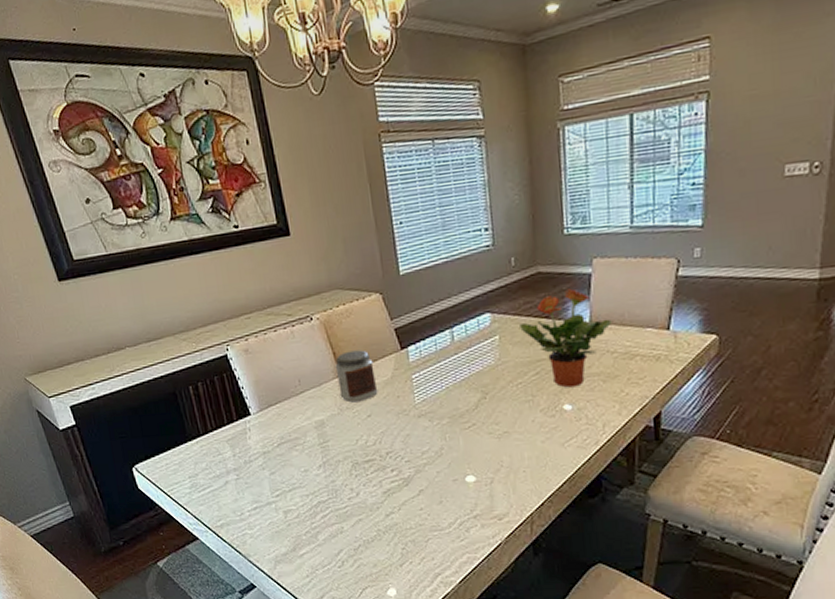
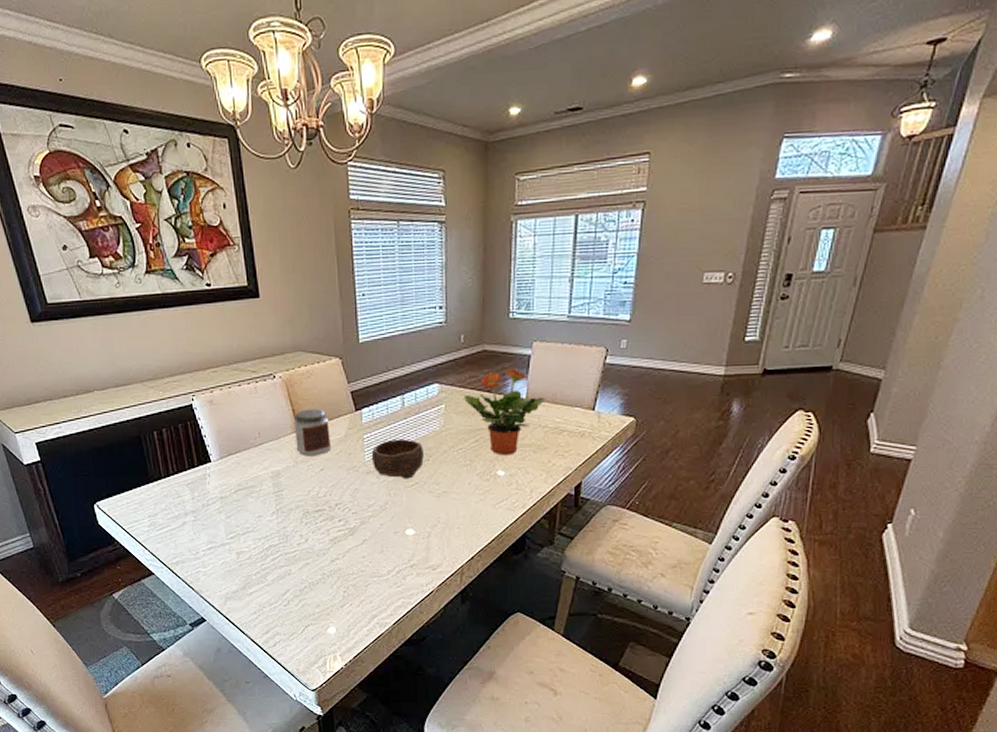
bowl: none [421,376,480,421] -> present [371,439,424,479]

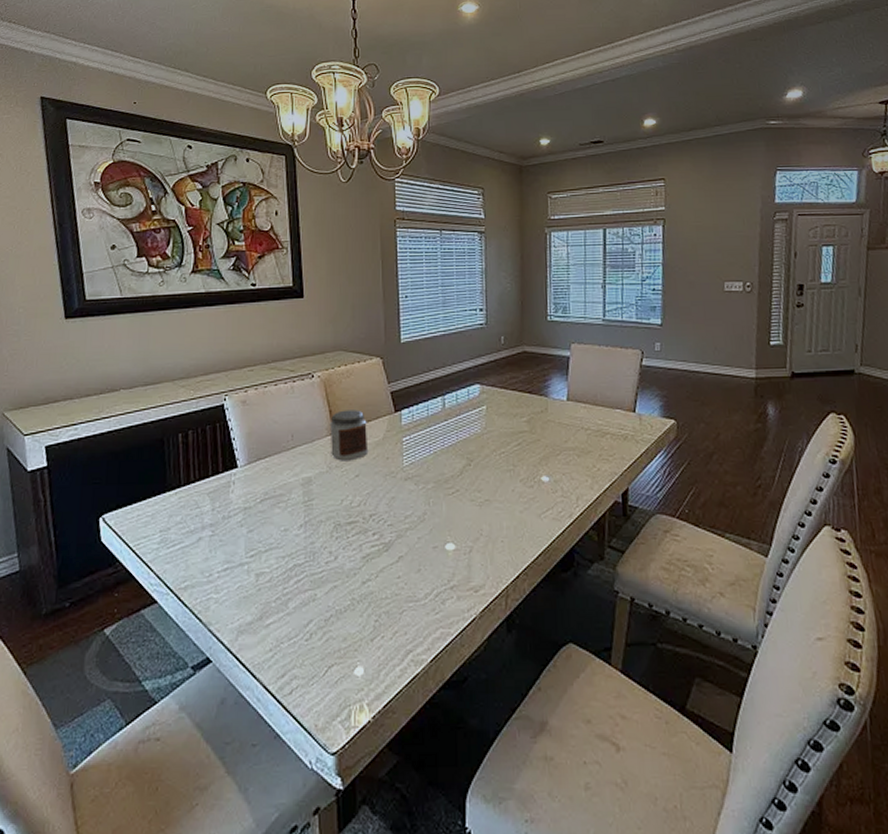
bowl: present [371,439,424,479] -> none [410,442,465,486]
potted plant: present [464,367,545,456] -> none [505,368,586,460]

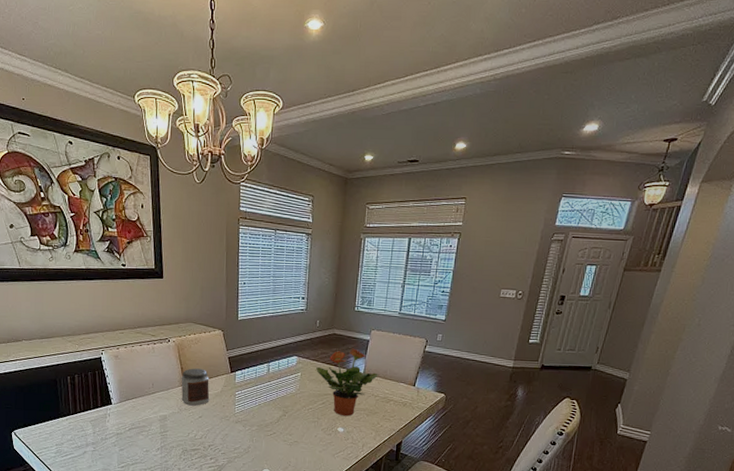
potted plant: none [505,368,586,460] -> present [316,348,378,417]

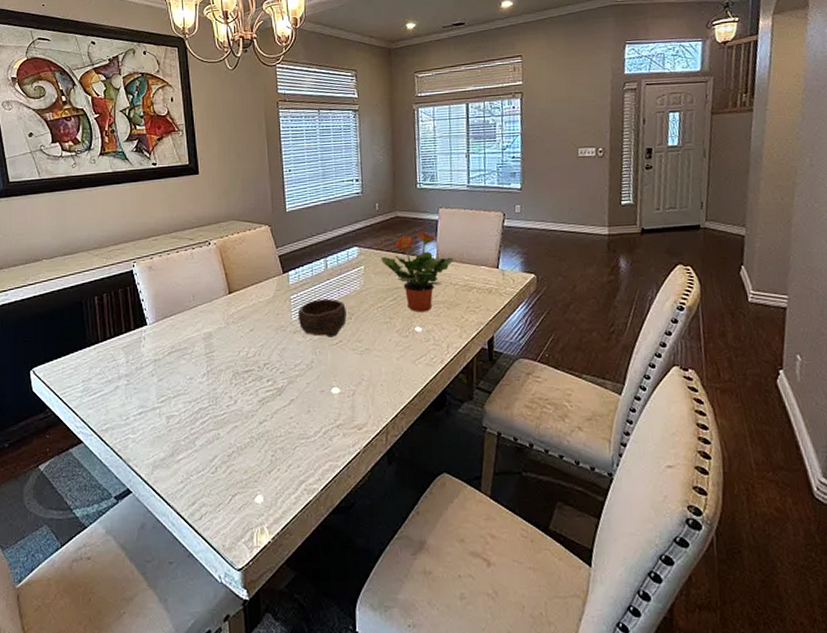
jar: present [181,368,210,406] -> none [226,272,261,318]
bowl: none [240,397,282,429] -> present [297,298,347,338]

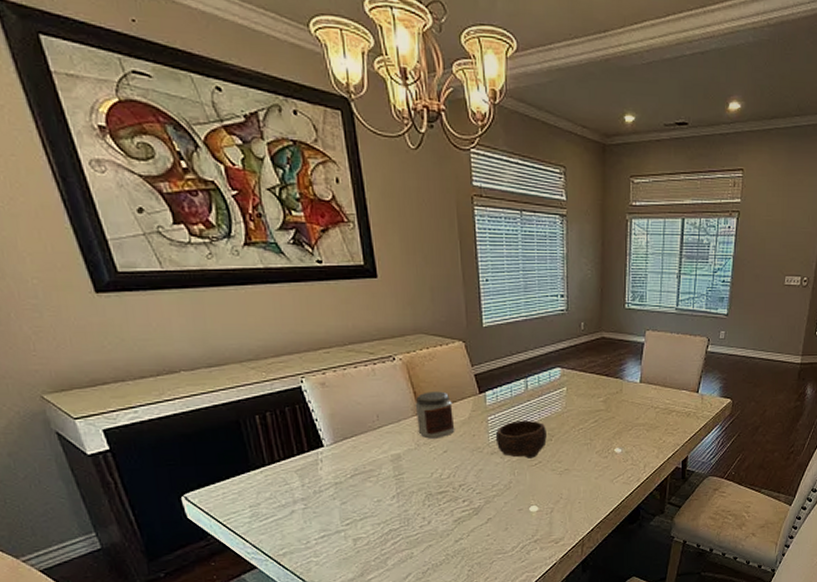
jar: none [226,272,261,318] -> present [415,391,455,439]
potted plant: present [381,231,454,313] -> none [584,353,657,434]

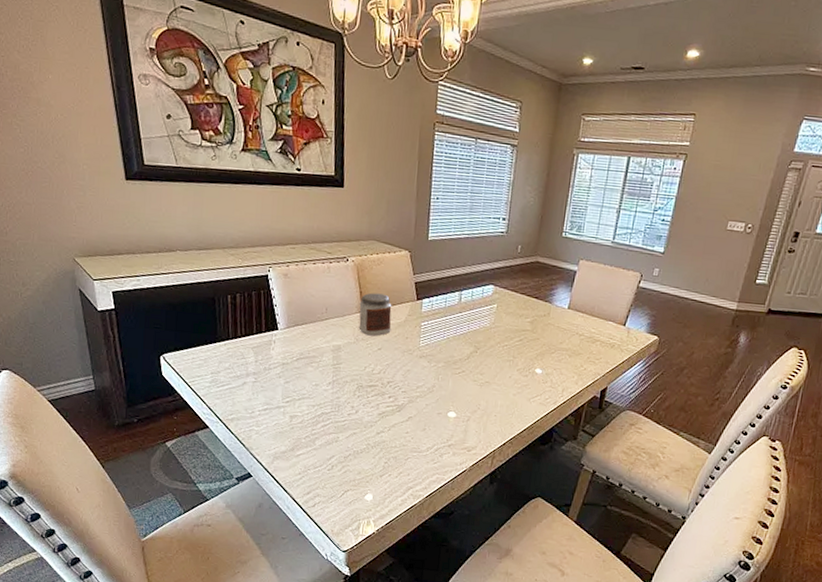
bowl: present [495,420,547,459] -> none [425,329,473,367]

